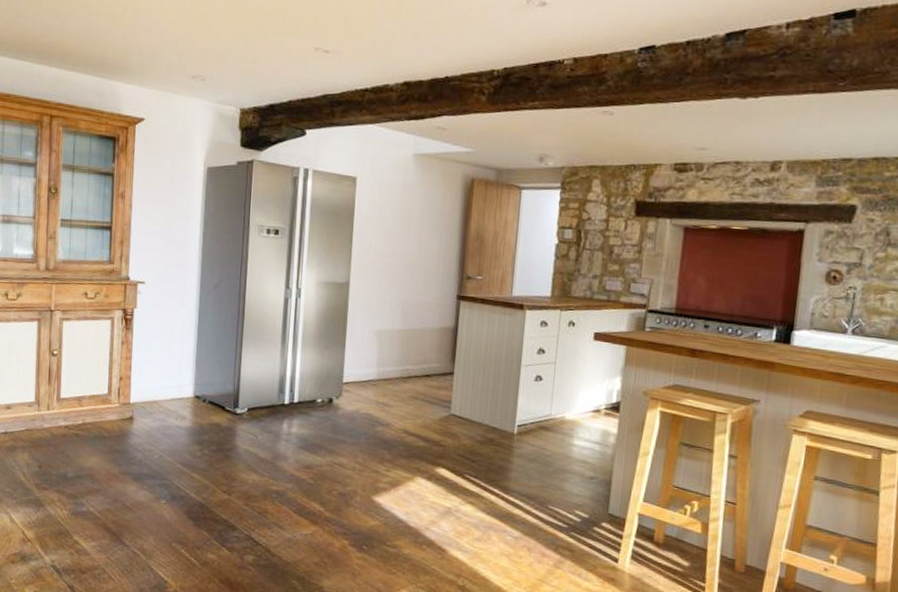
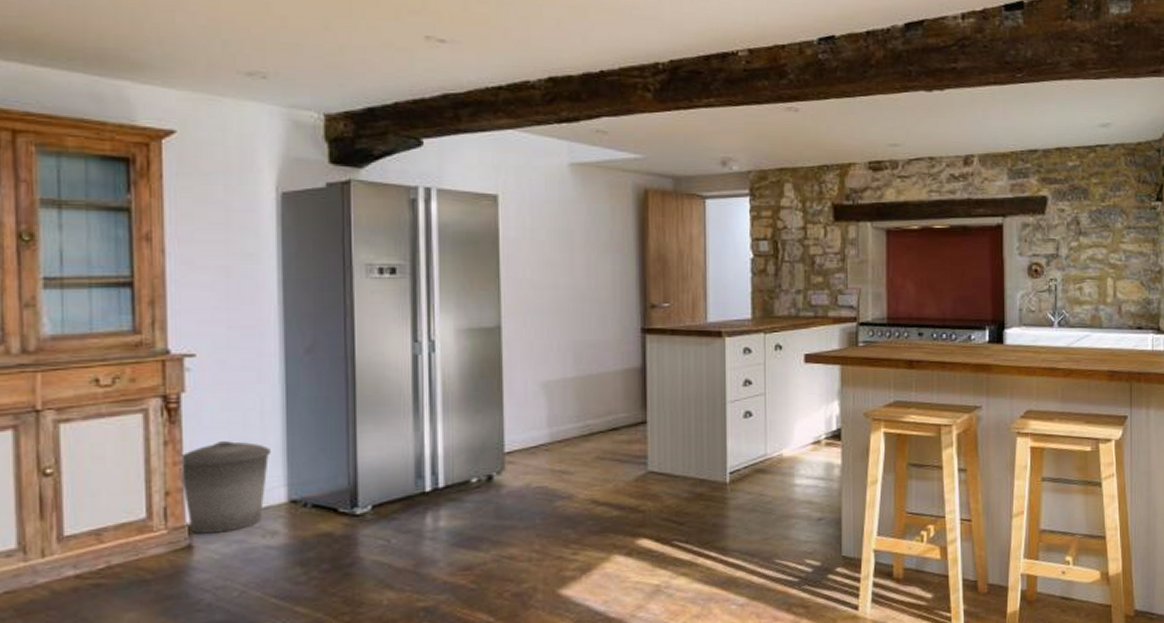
trash can: none [129,346,186,412] -> present [179,441,270,534]

